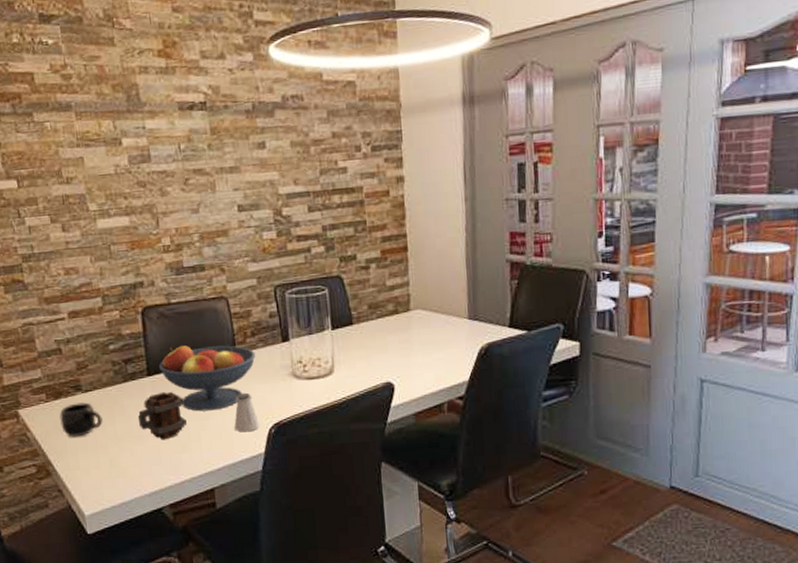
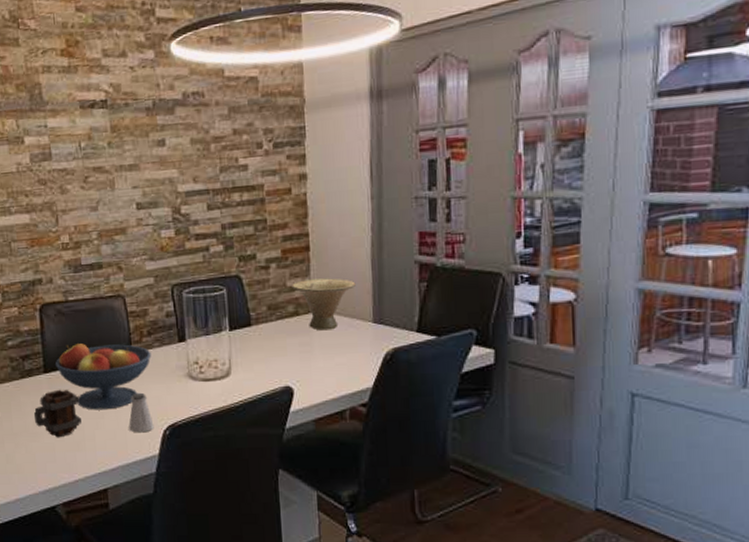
bowl: none [391,277,452,328] -> present [292,278,356,331]

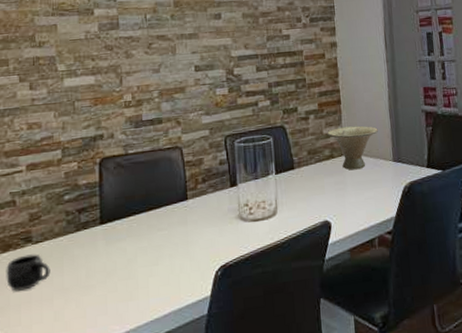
mug: present [34,389,81,438] -> none [88,239,135,289]
fruit bowl: present [54,344,152,410] -> none [111,192,206,258]
saltshaker: present [129,392,154,433] -> none [182,236,207,277]

